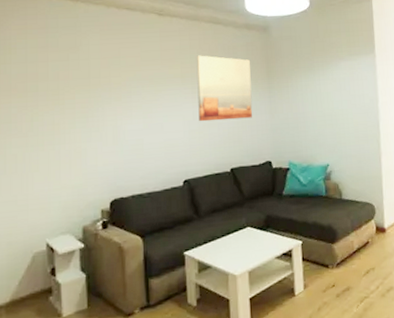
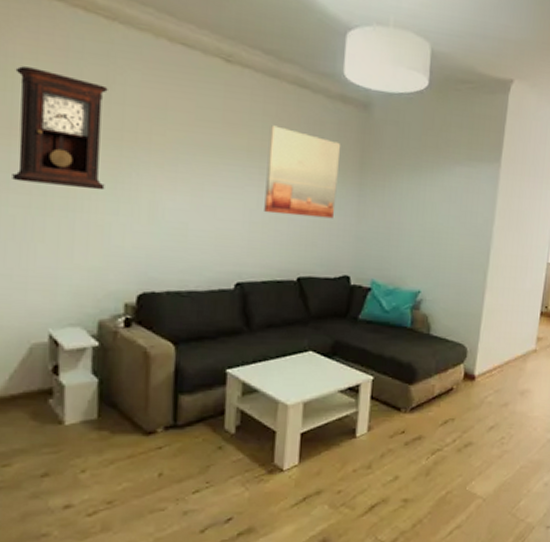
pendulum clock: none [11,44,80,128] -> present [12,66,108,191]

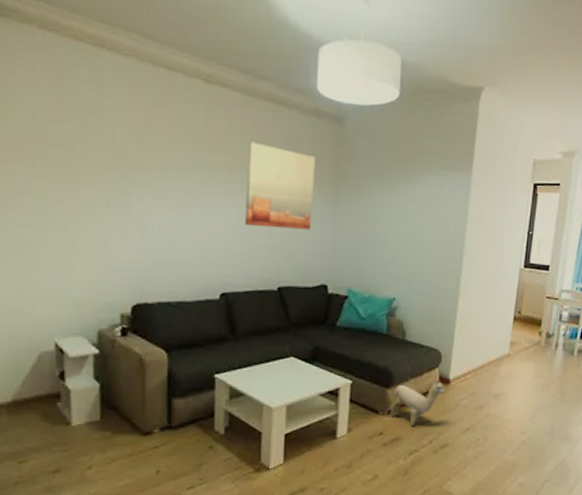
pendulum clock: present [12,66,108,191] -> none [16,95,99,209]
plush toy: none [413,376,471,425] -> present [391,380,446,427]

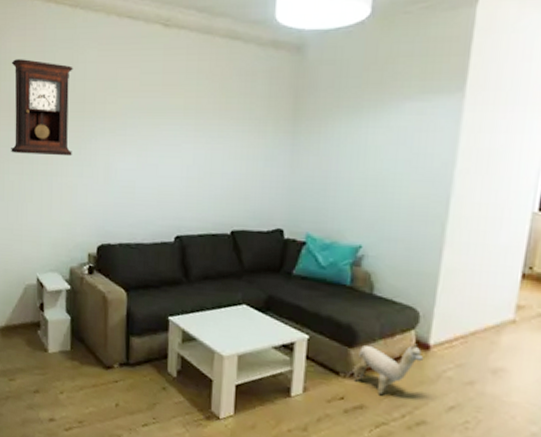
pendulum clock: none [16,95,99,209] -> present [11,59,73,157]
wall art: present [245,142,316,230] -> none [200,81,274,171]

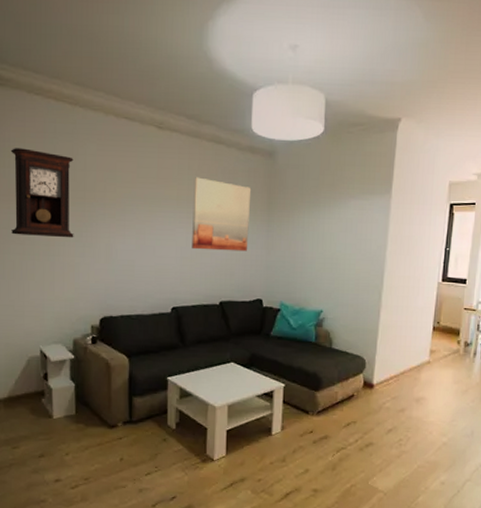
wall art: none [200,81,274,171] -> present [192,177,252,252]
plush toy: present [354,344,424,396] -> none [320,384,370,427]

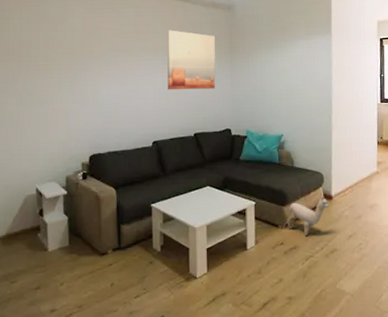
pendulum clock: present [10,148,74,238] -> none [9,15,65,88]
plush toy: none [320,384,370,427] -> present [288,196,330,237]

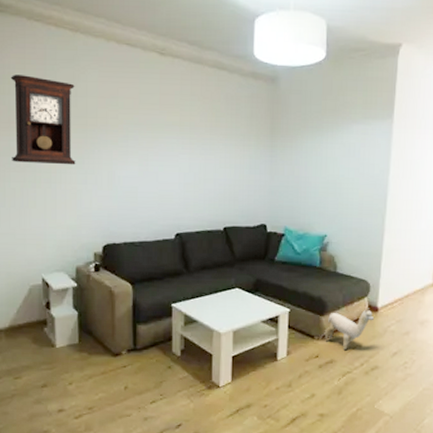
pendulum clock: none [9,15,65,88] -> present [10,75,76,165]
wall art: present [167,30,216,90] -> none [195,103,255,177]

